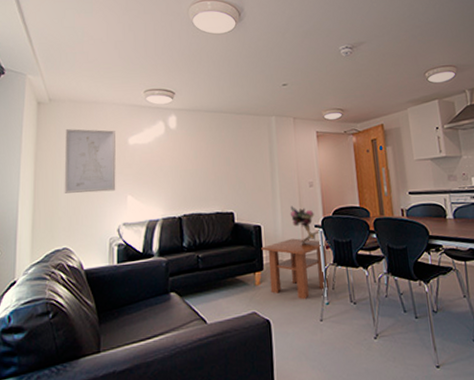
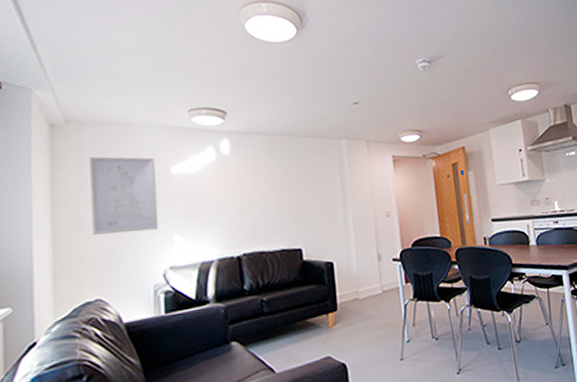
coffee table: present [261,238,331,300] -> none [334,273,410,340]
bouquet: present [290,205,320,245] -> none [365,238,398,281]

